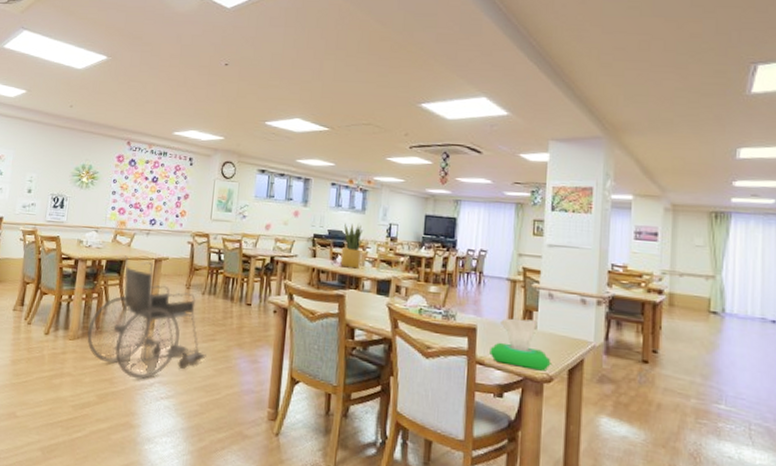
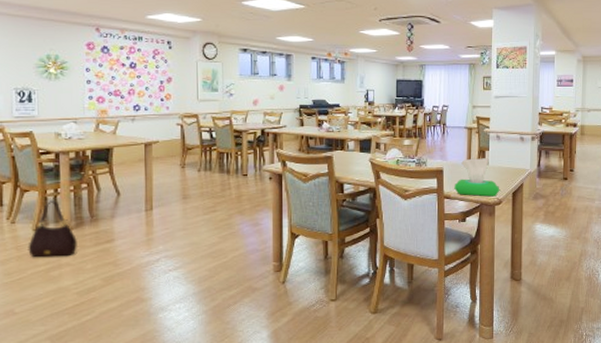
handbag: none [37,306,81,365] -> present [28,200,77,257]
wheelchair: present [87,255,206,379] -> none [82,143,209,258]
planter: present [340,223,365,269] -> none [326,92,346,132]

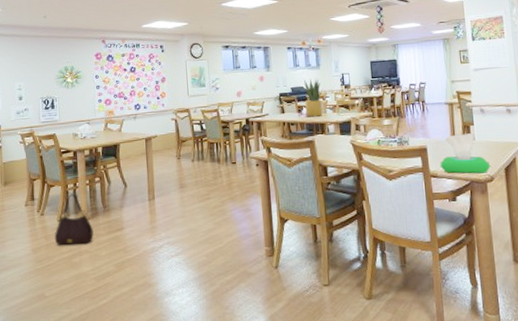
planter: none [326,92,346,132] -> present [304,78,323,117]

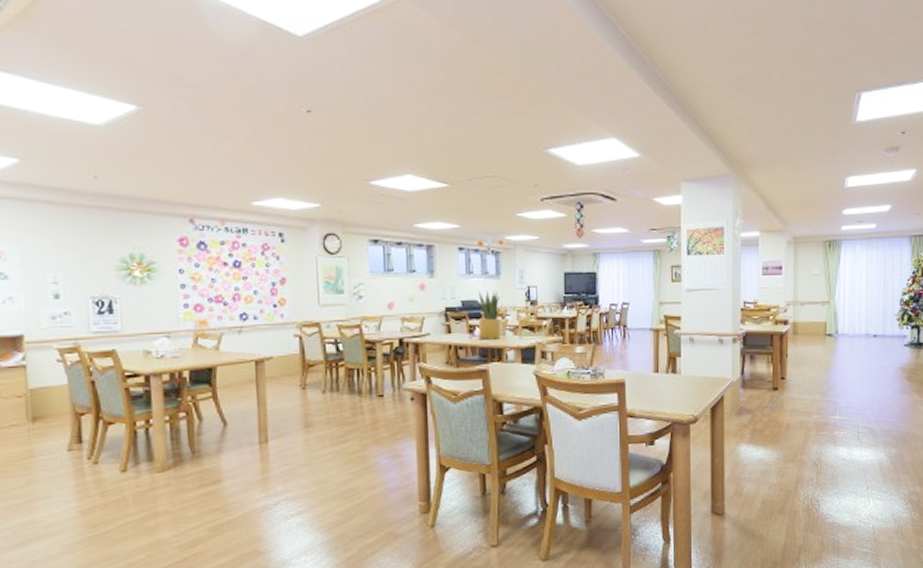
handbag: present [54,193,94,245] -> none [115,434,177,504]
wet wipes pack: present [440,133,491,174] -> none [639,366,696,414]

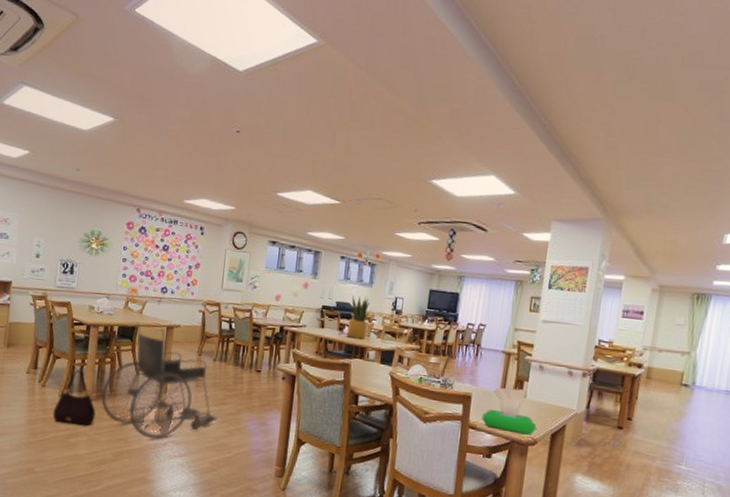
handbag: none [115,434,177,504] -> present [52,370,96,426]
wheelchair: none [180,361,339,501] -> present [101,322,218,439]
wet wipes pack: none [639,366,696,414] -> present [482,387,537,435]

